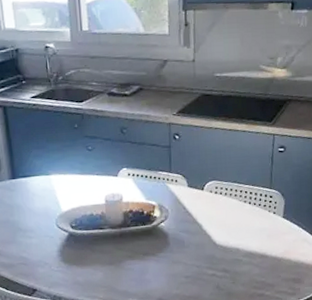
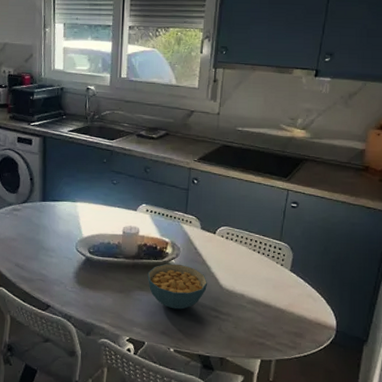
cereal bowl: none [137,226,201,274] -> present [147,263,208,310]

